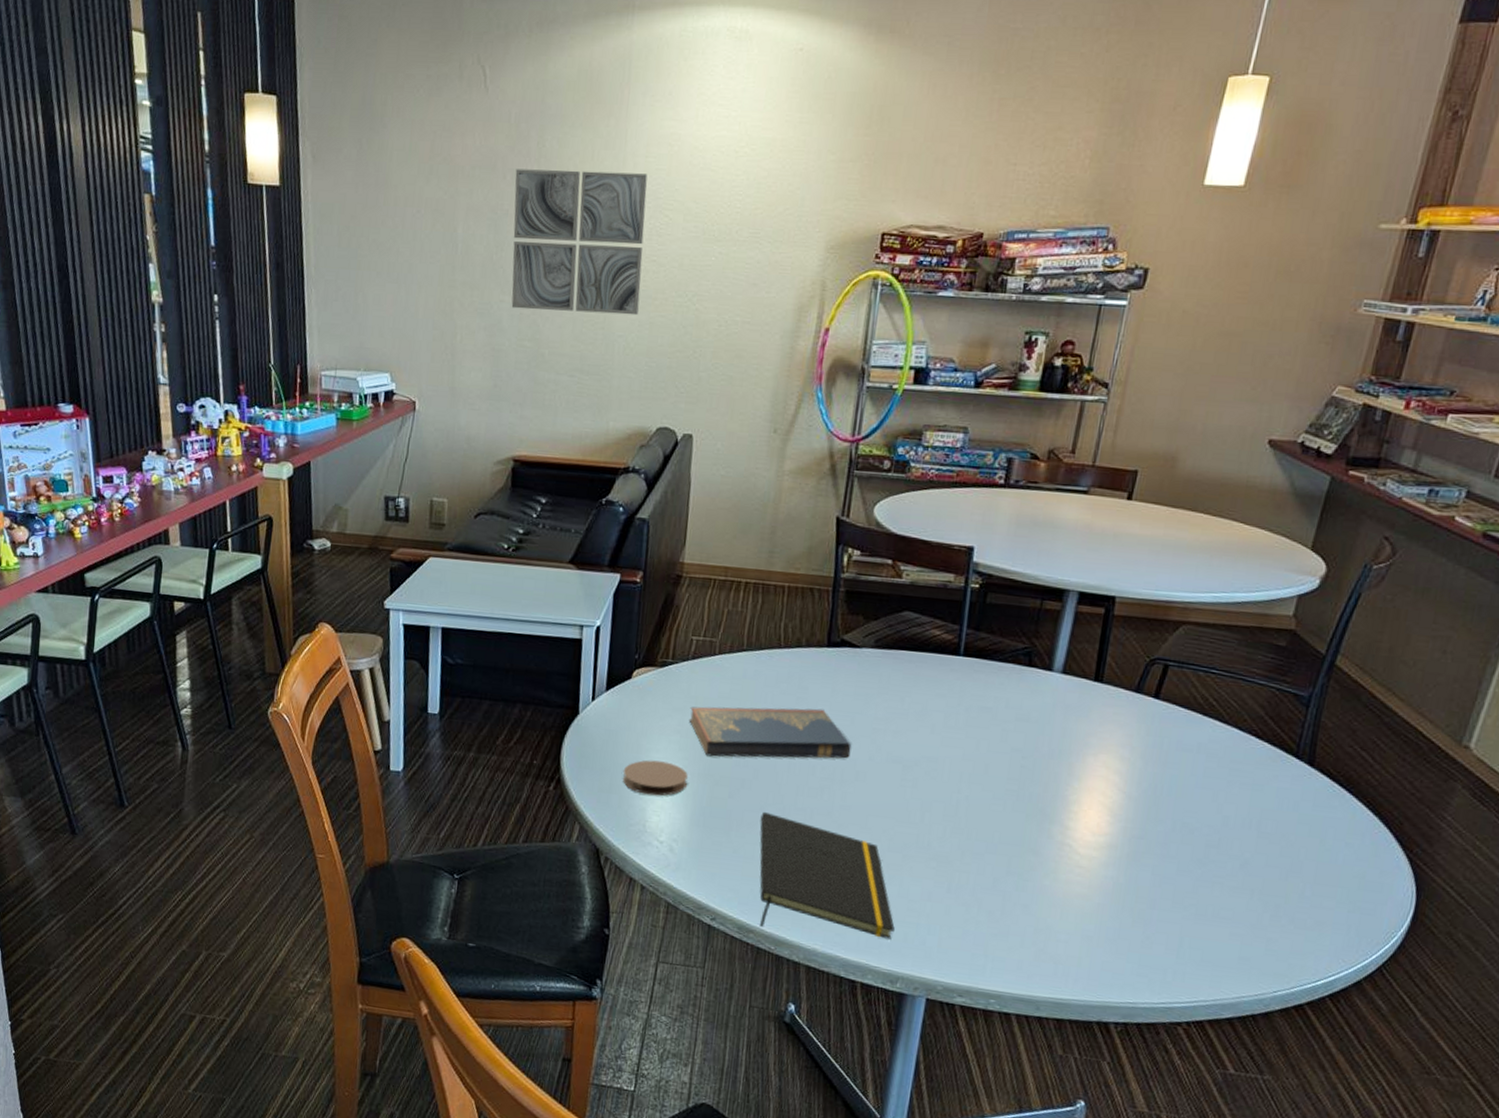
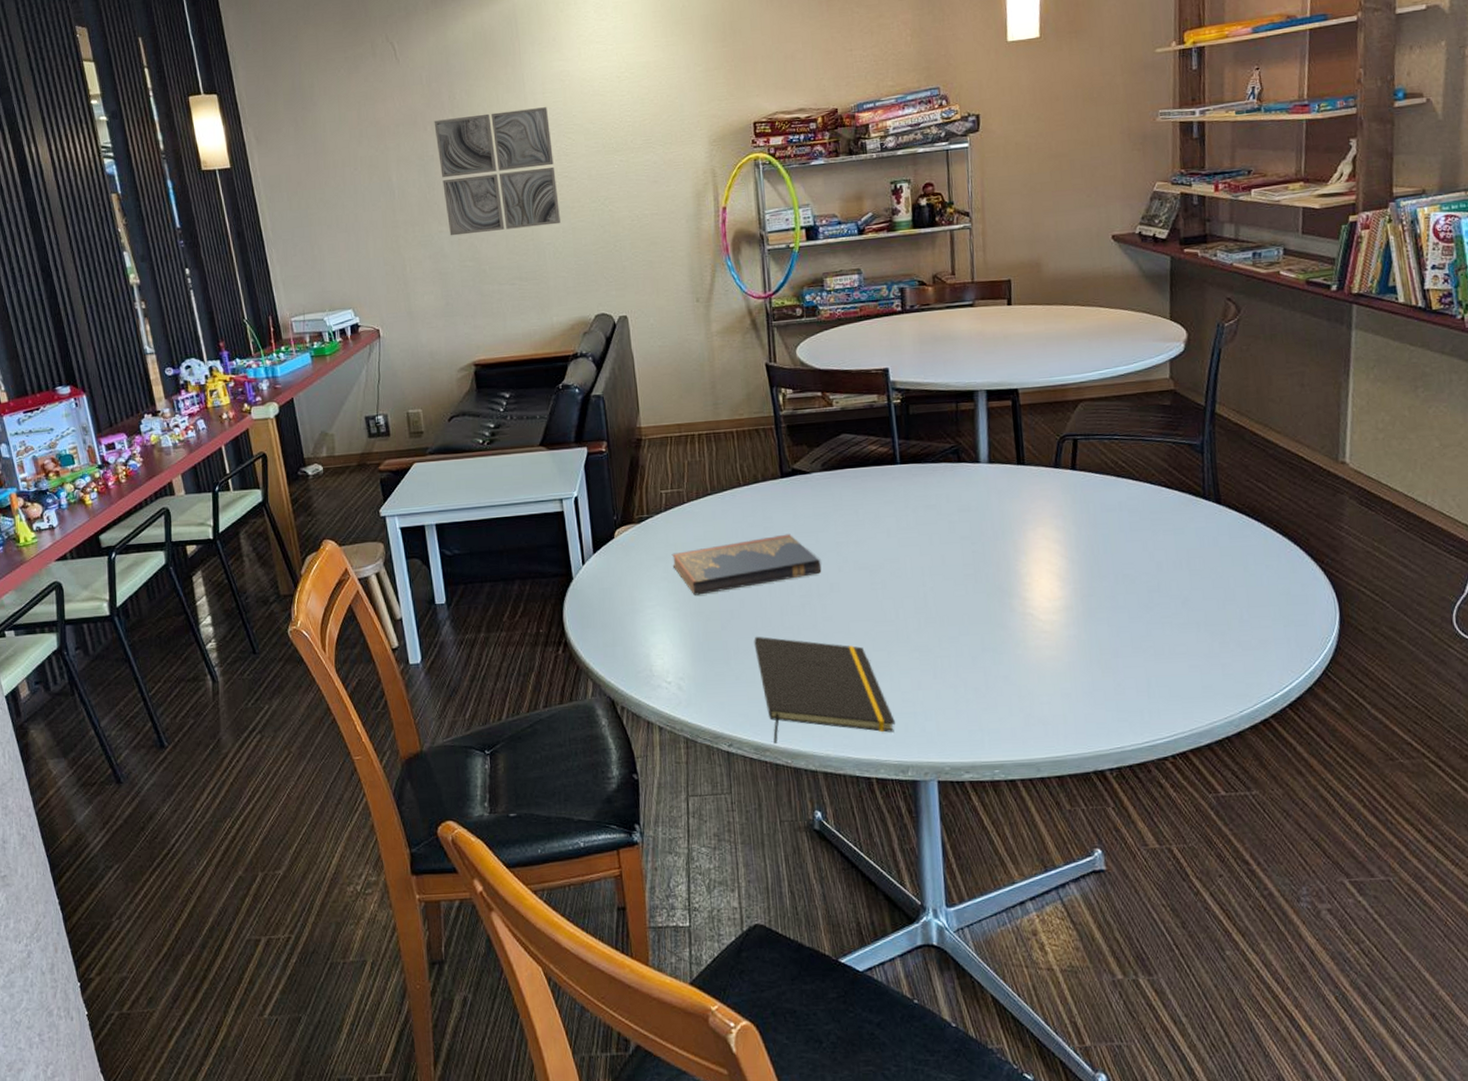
coaster: present [623,759,688,796] -> none [622,608,683,642]

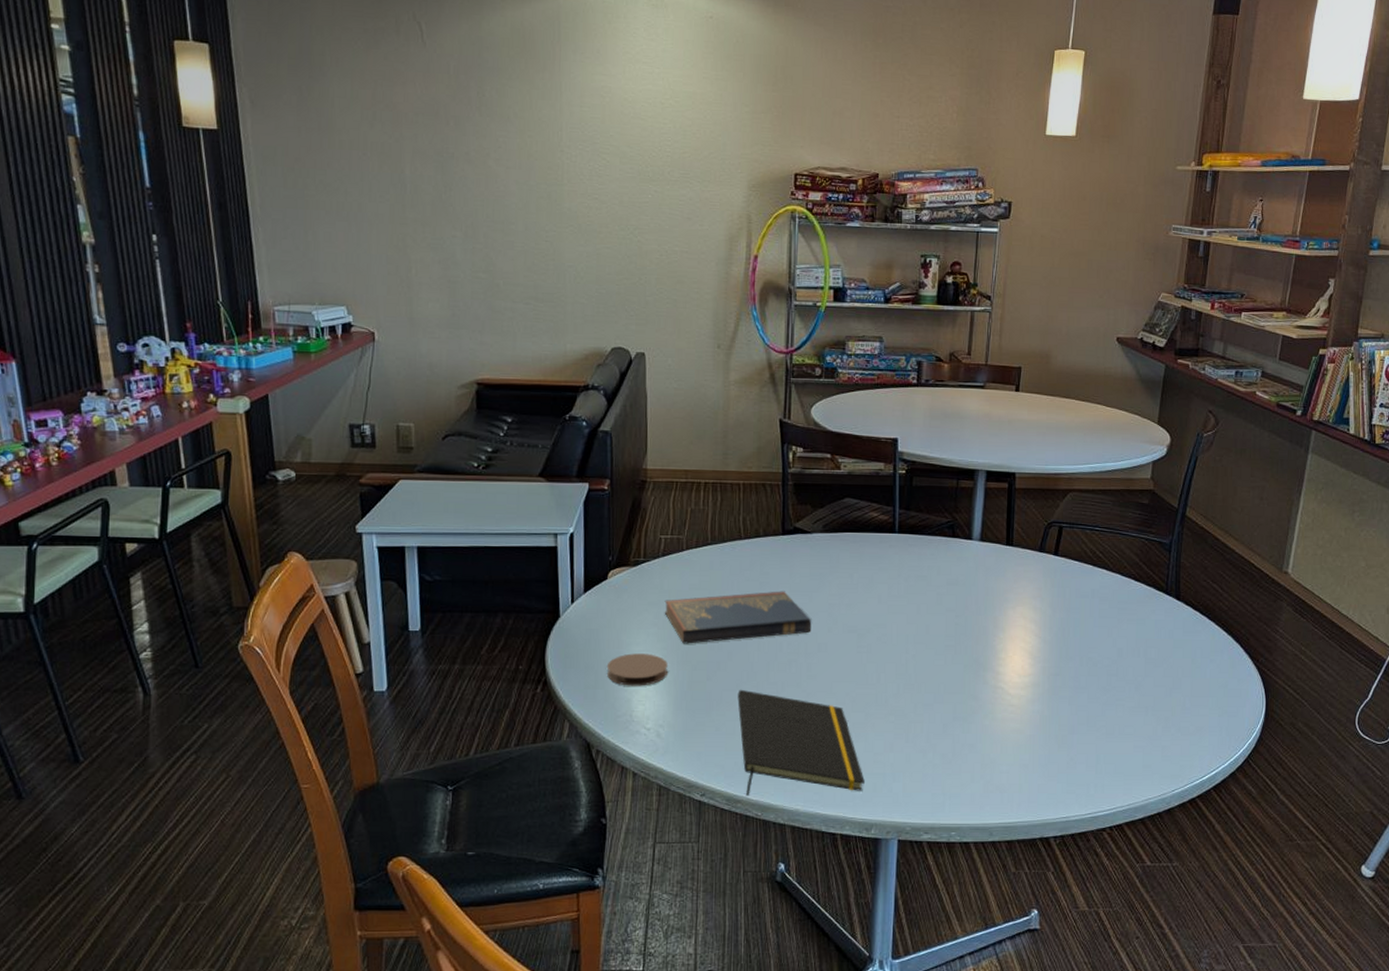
wall art: present [434,107,561,236] -> none [458,116,586,248]
coaster: none [622,608,683,642] -> present [606,653,669,686]

